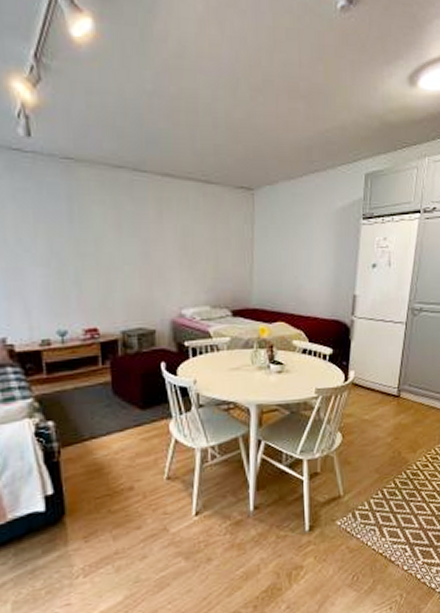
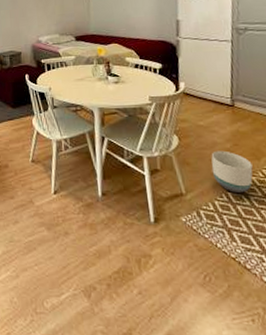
planter: none [371,445,409,488] -> present [211,150,253,193]

